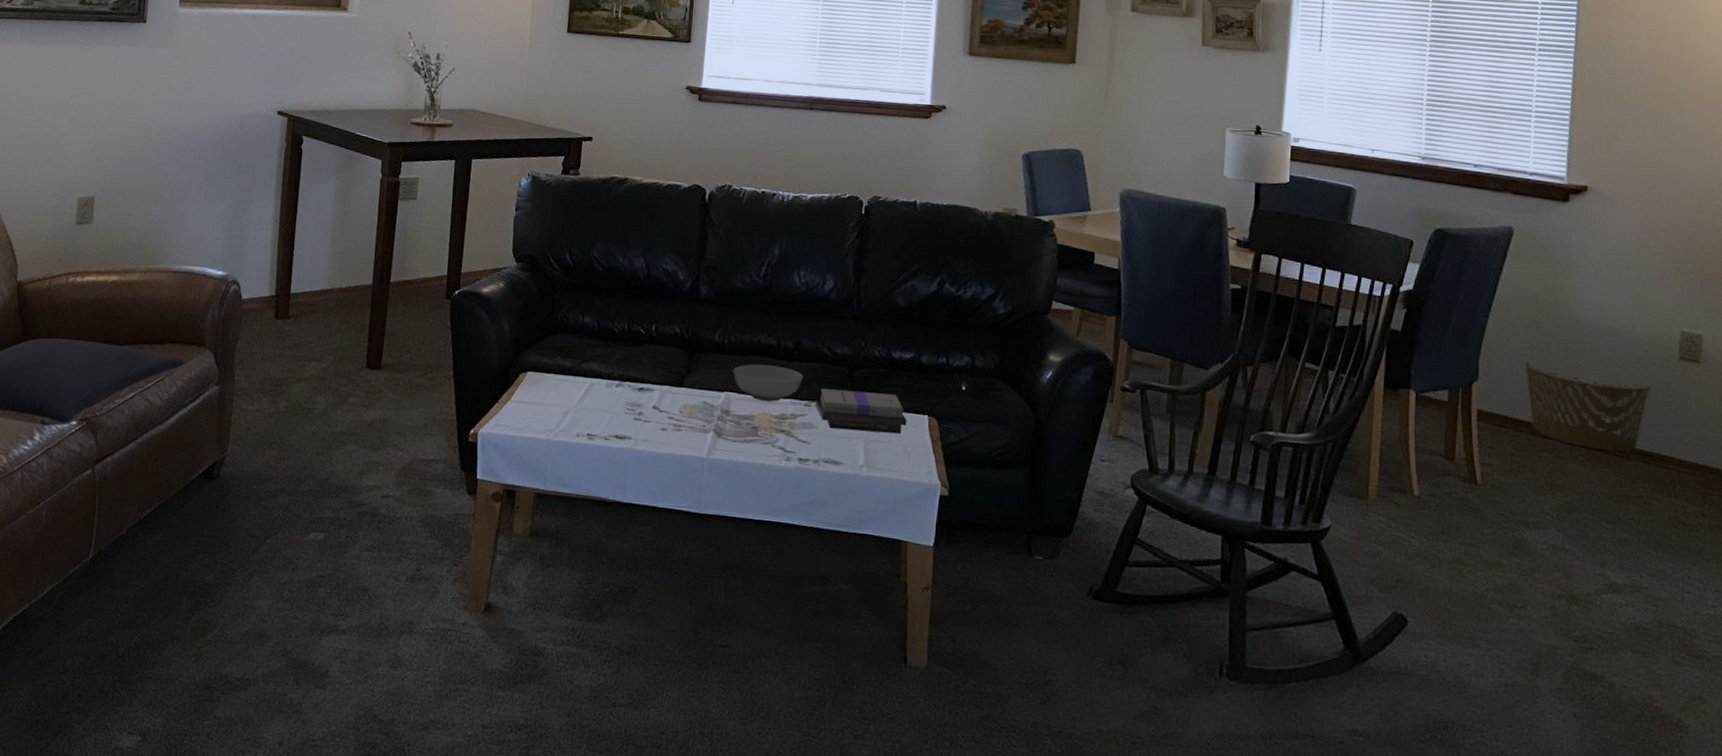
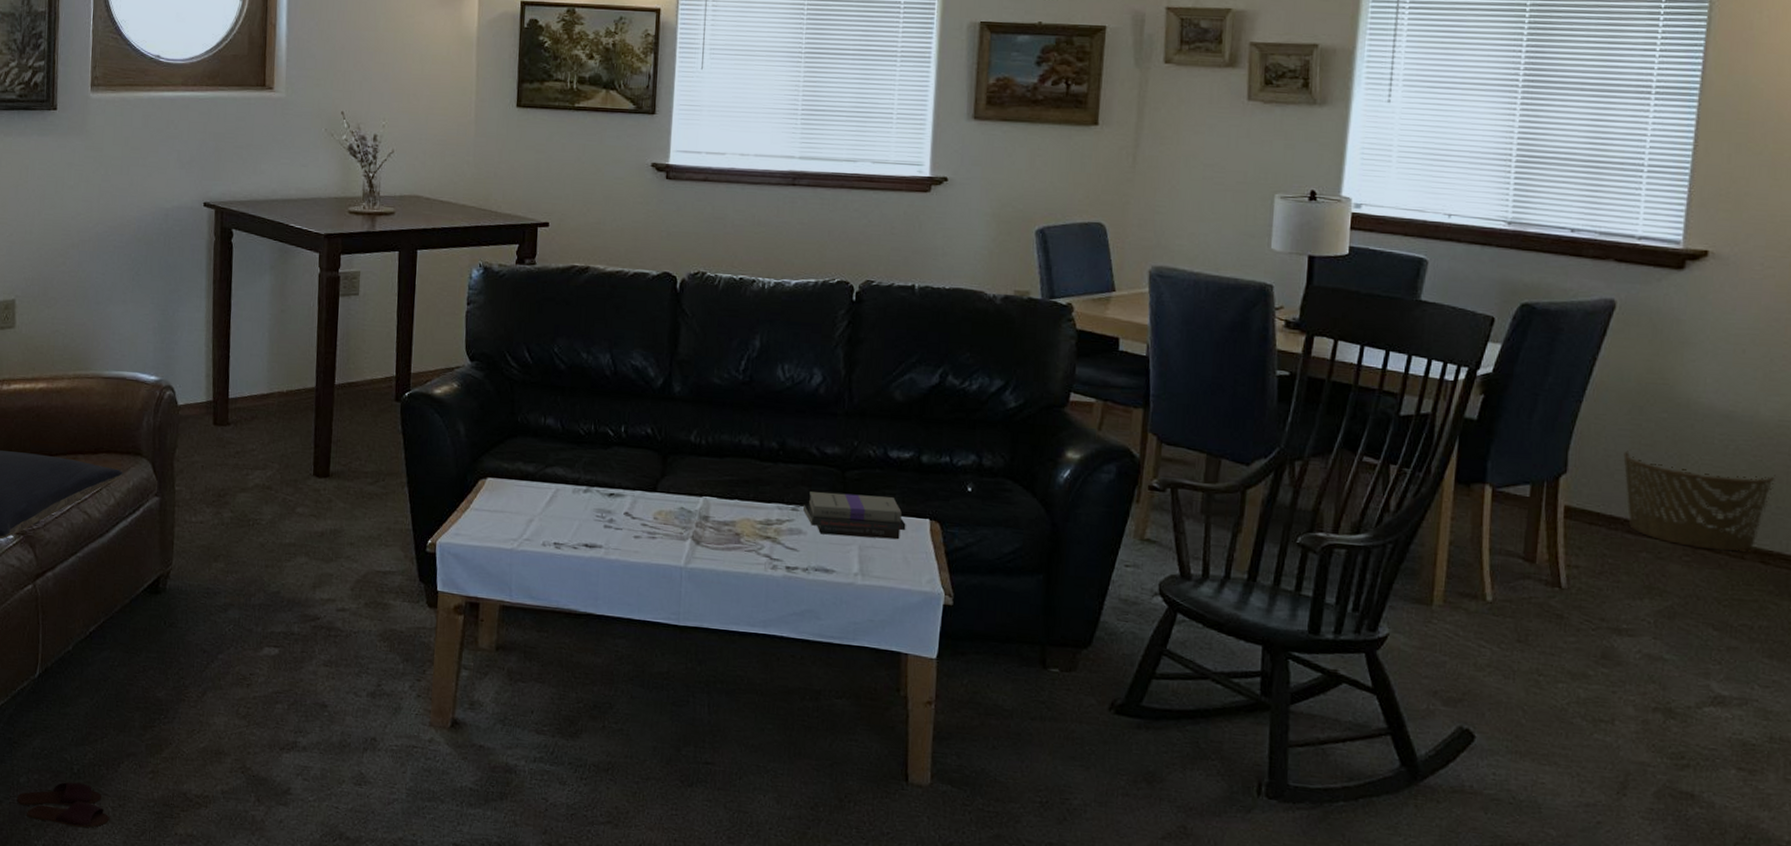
slippers: none [61,665,151,712] -> present [17,782,109,828]
bowl: present [732,364,803,402] -> none [711,466,790,507]

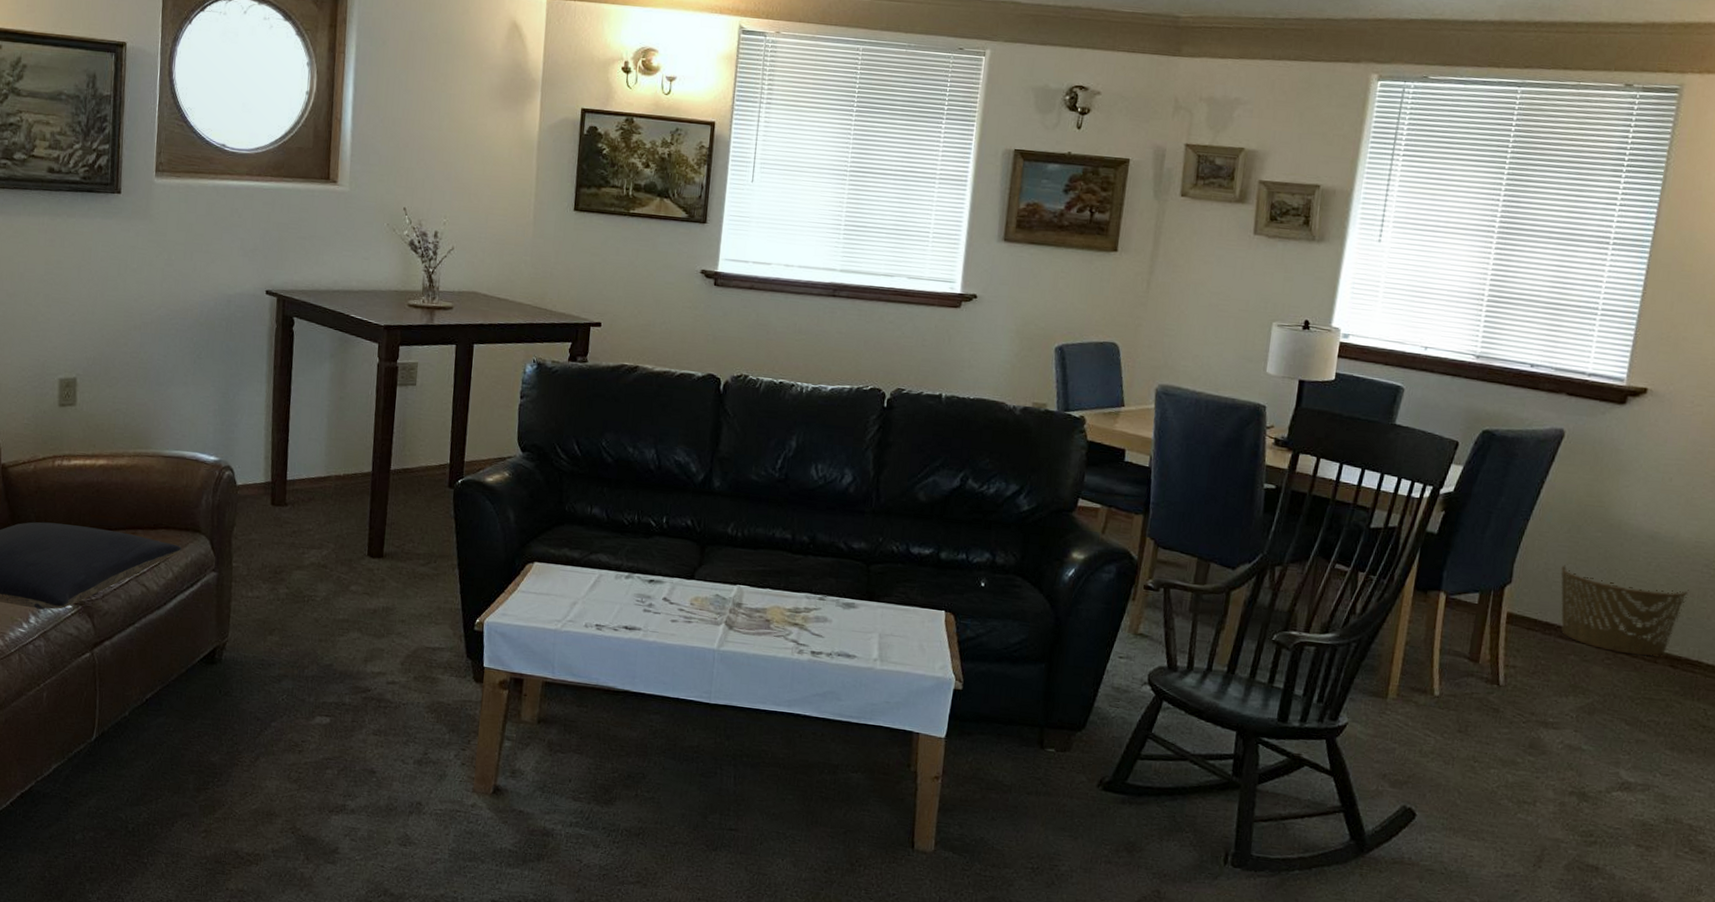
slippers: present [17,782,109,828] -> none [73,839,163,883]
books: present [803,492,906,540] -> none [830,583,923,629]

